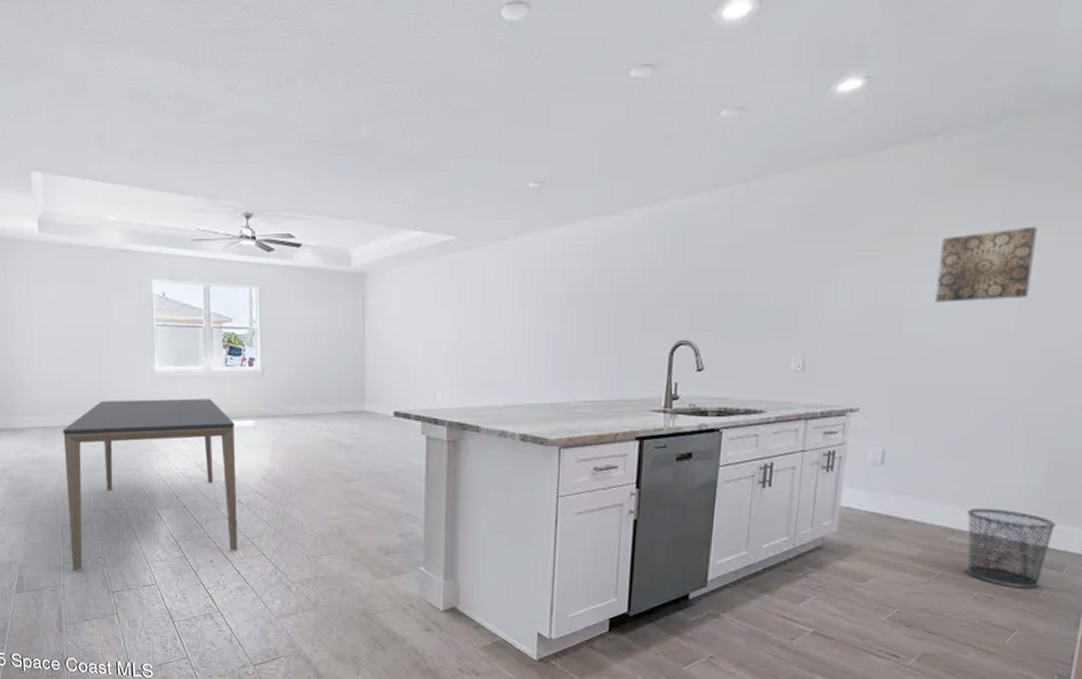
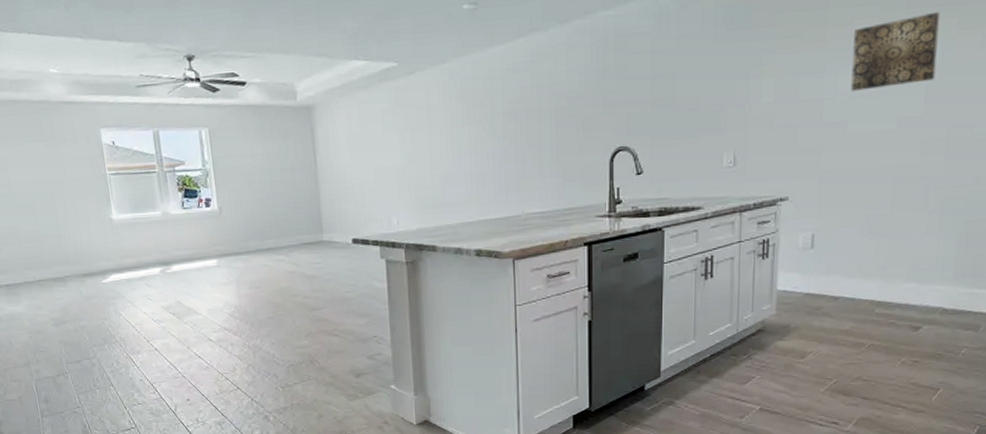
dining table: present [63,398,238,571] -> none [26,242,213,423]
waste bin: present [965,507,1057,589] -> none [891,279,972,351]

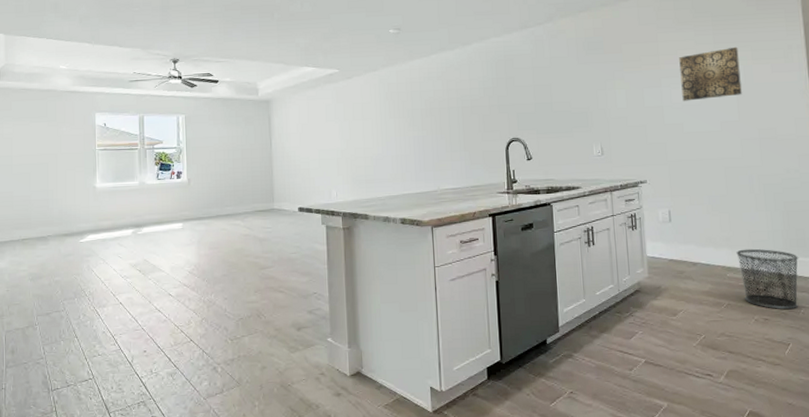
waste bin: none [891,279,972,351] -> present [736,248,799,310]

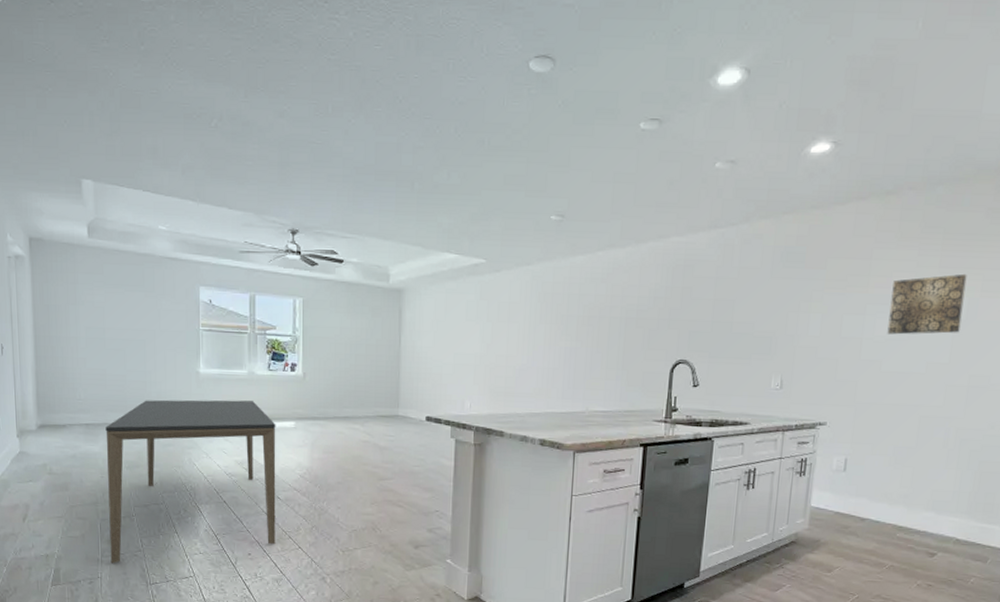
dining table: none [11,208,169,374] -> present [105,400,276,564]
waste bin: present [736,248,799,310] -> none [911,508,982,578]

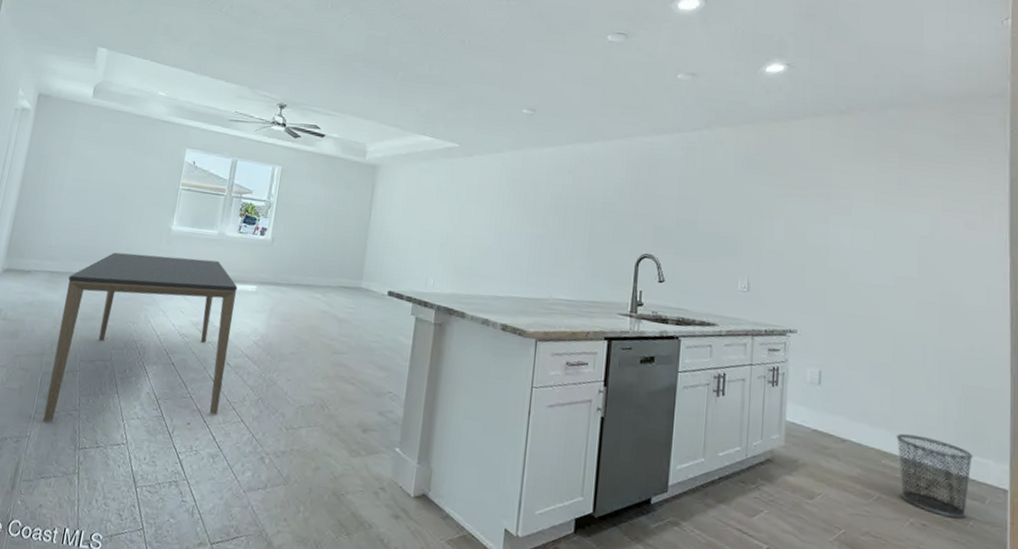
wall art: present [887,273,967,335] -> none [852,191,927,249]
waste bin: none [911,508,982,578] -> present [896,433,974,519]

